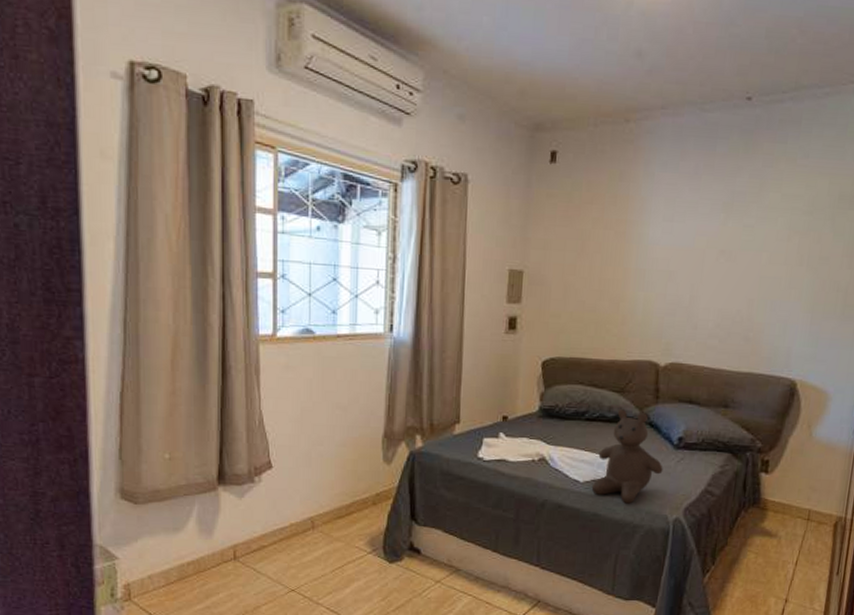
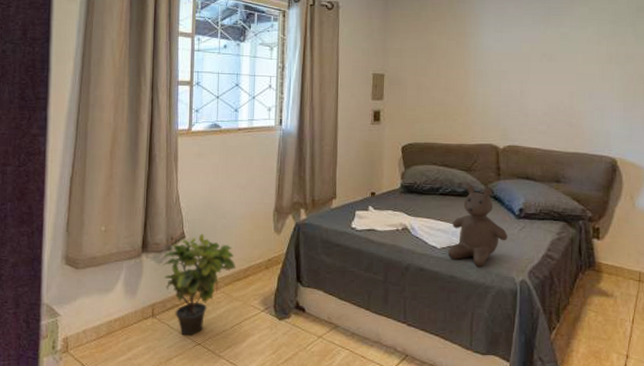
potted plant: none [243,463,337,580] -> present [161,234,236,335]

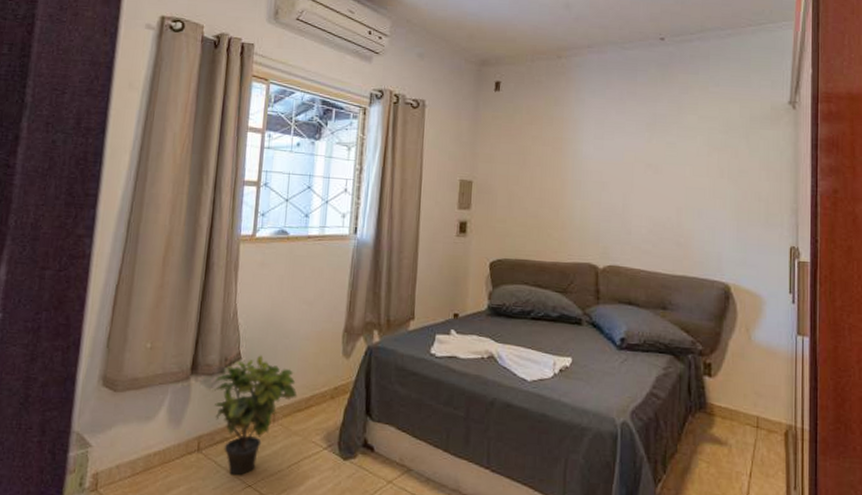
teddy bear: present [447,185,508,267] -> none [539,309,608,405]

